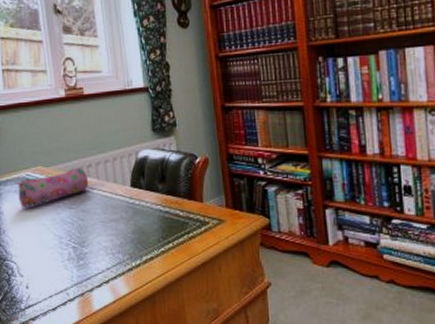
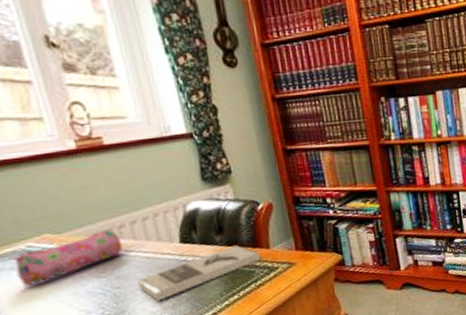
book: none [96,195,194,238] -> present [137,245,260,302]

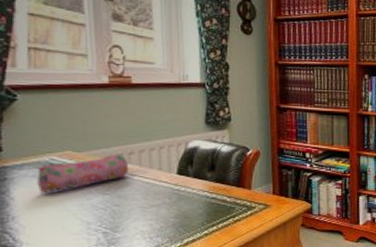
book: present [137,245,260,302] -> none [134,183,241,222]

